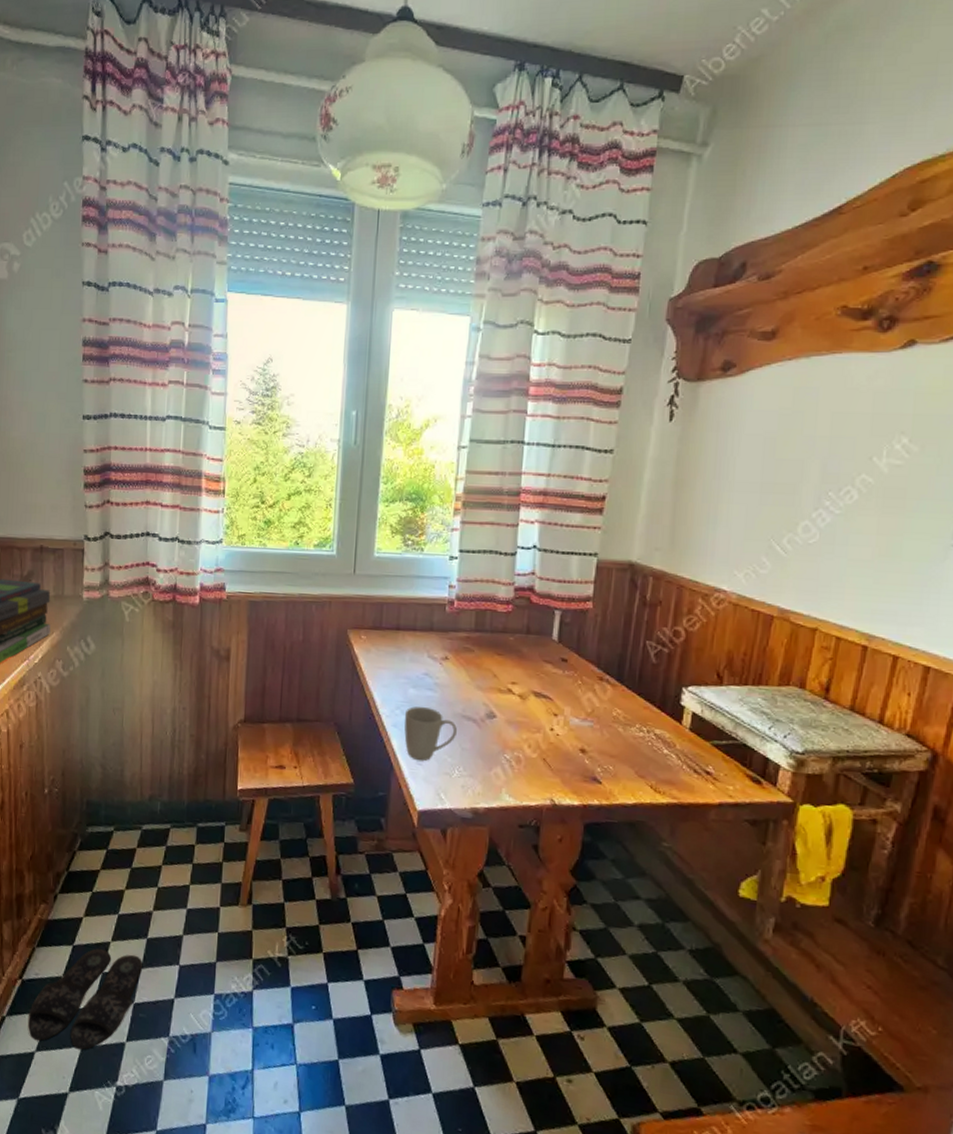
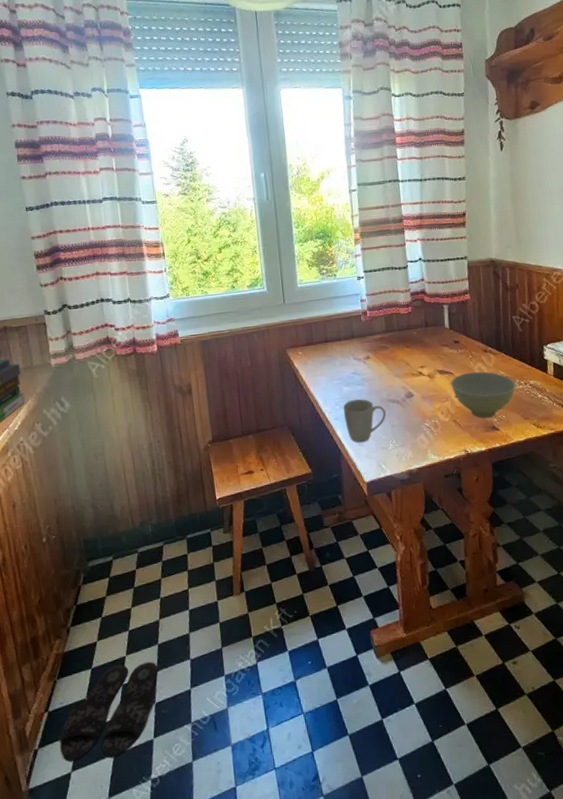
bowl: none [546,702,636,765] -> present [450,371,517,418]

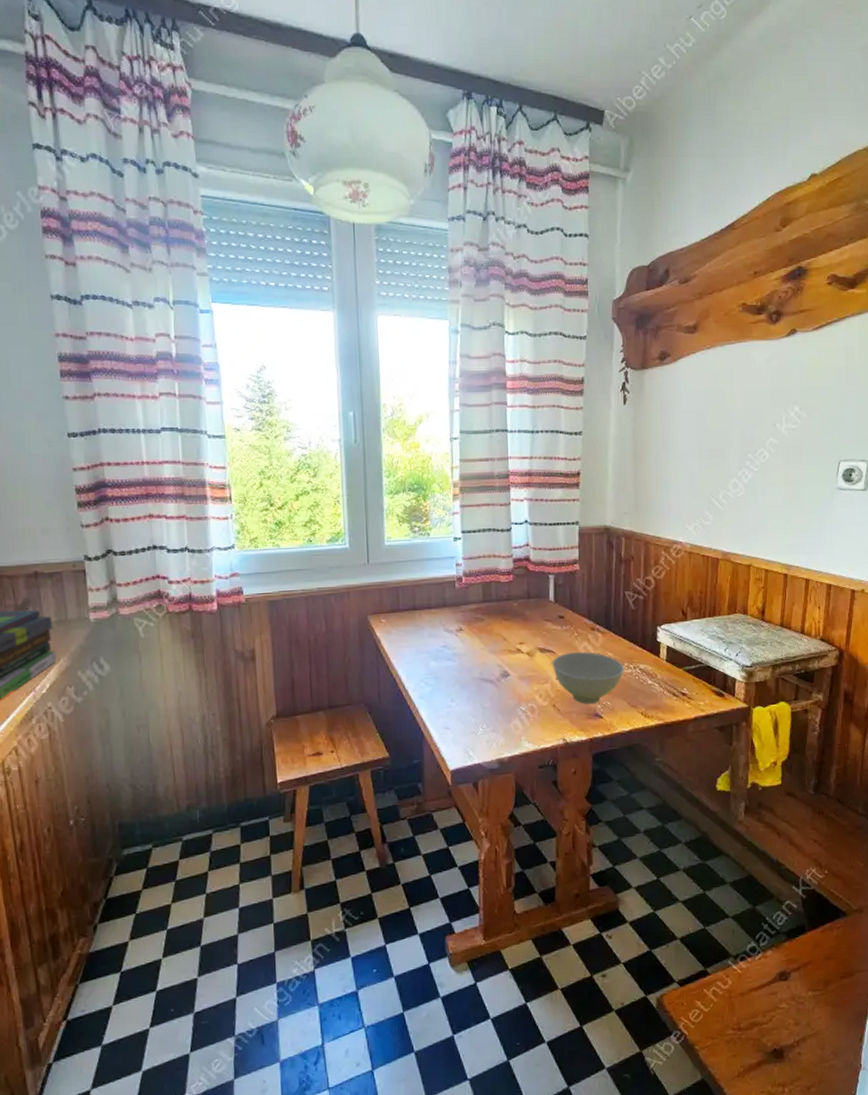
slippers: present [60,661,158,762] -> none [79,965,200,1078]
mug: present [343,399,386,443] -> none [429,676,477,726]

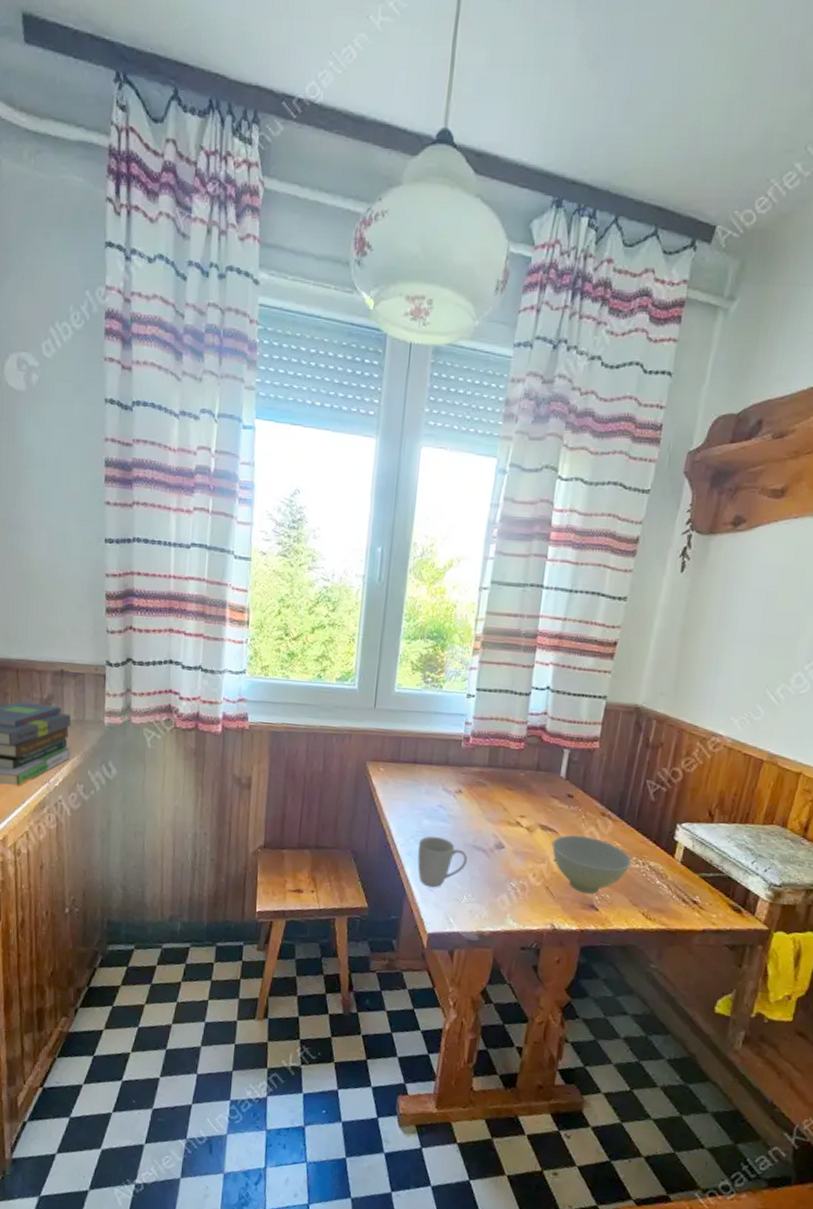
mug: none [429,676,477,726] -> present [417,836,467,888]

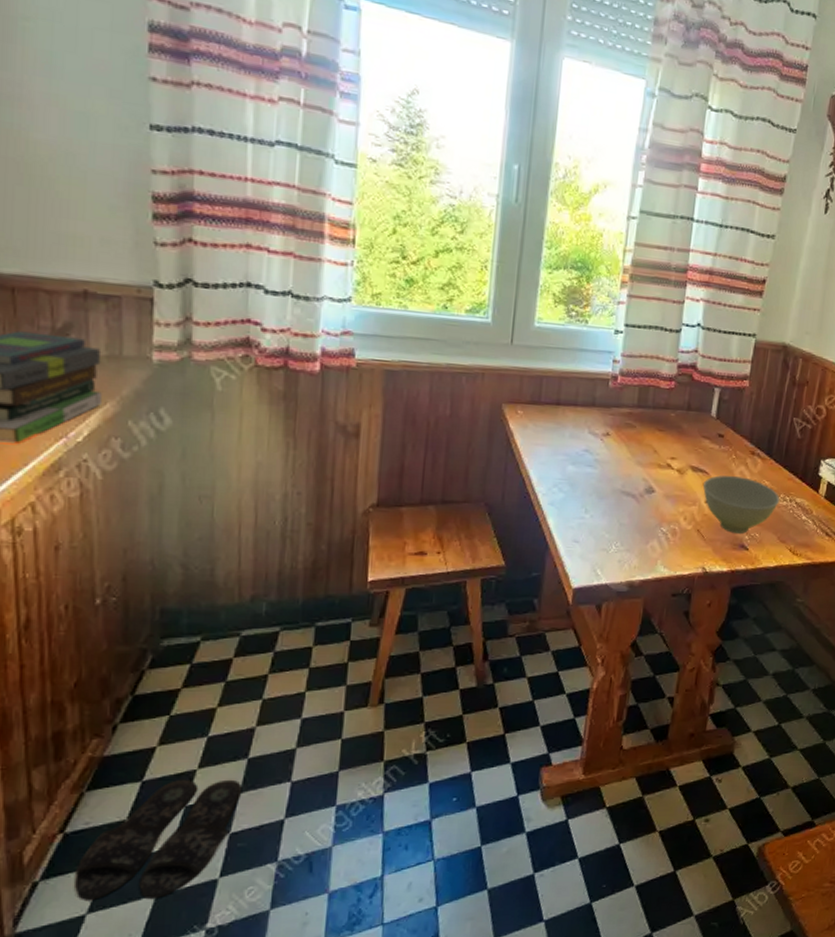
slippers: none [49,1059,162,1152] -> present [75,779,243,900]
mug: present [417,836,467,888] -> none [561,483,616,539]

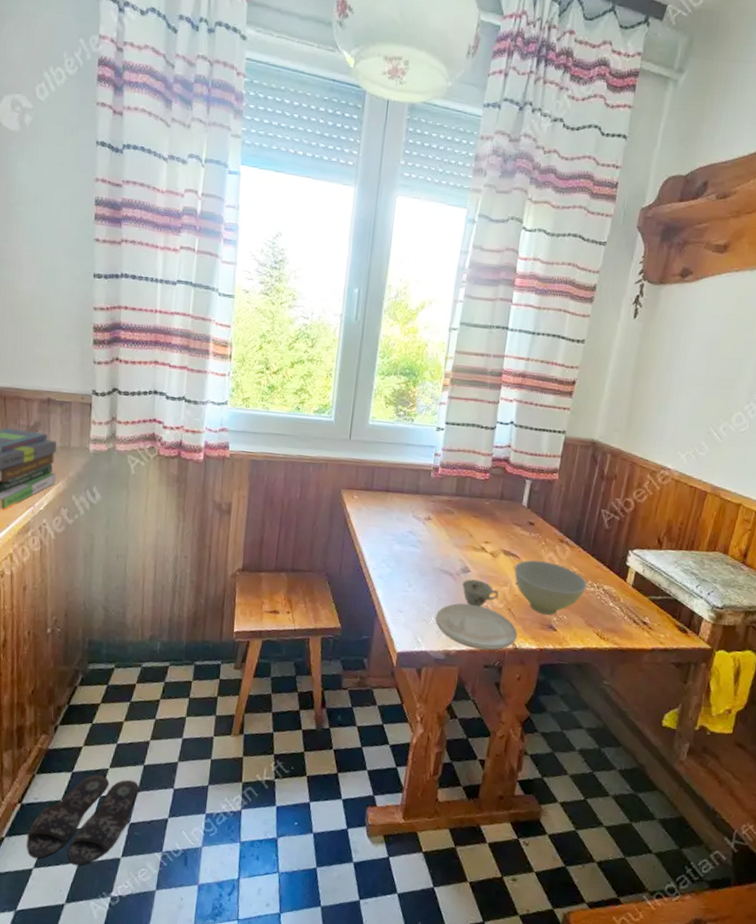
plate: none [617,527,708,577] -> present [435,603,518,651]
teacup: none [646,500,687,529] -> present [462,579,499,606]

